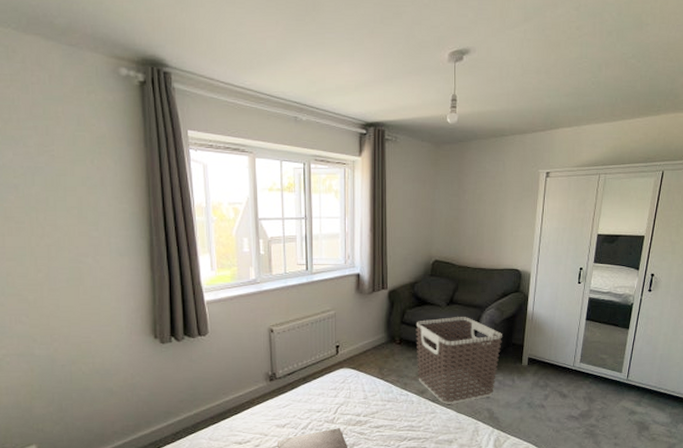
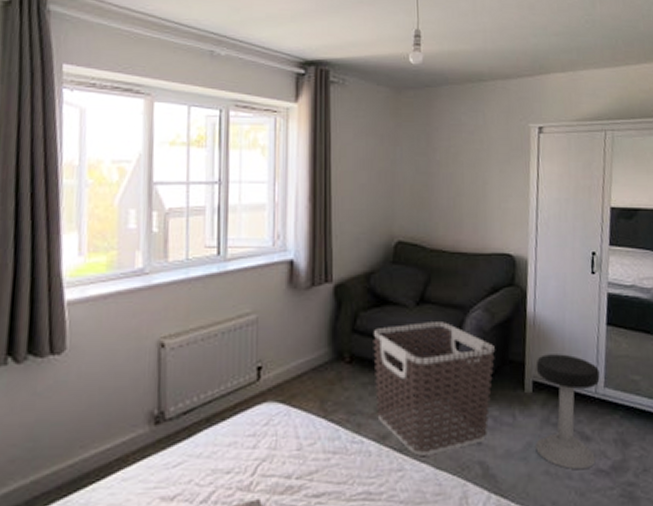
stool: none [527,340,577,416] -> present [535,354,600,470]

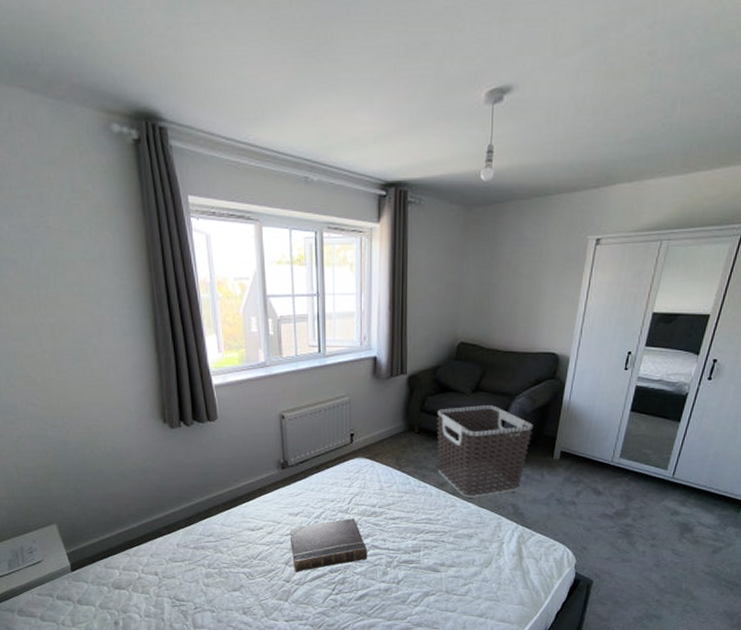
stool: present [535,354,600,470] -> none [557,432,618,514]

